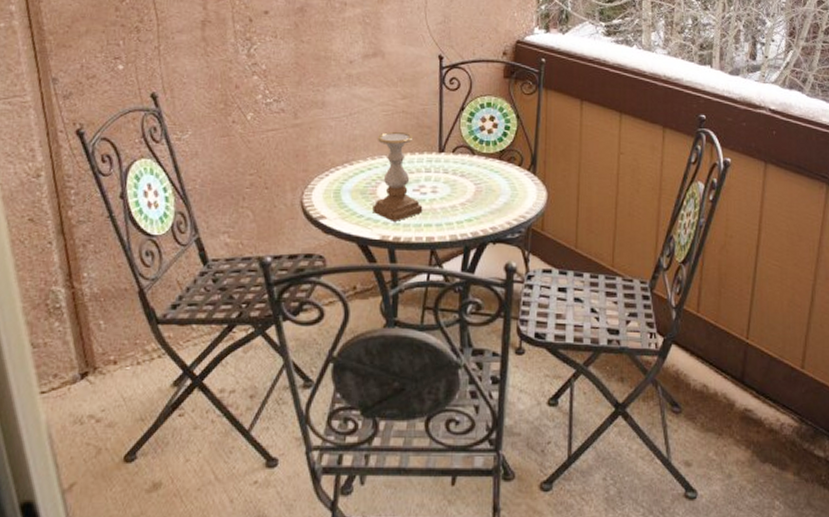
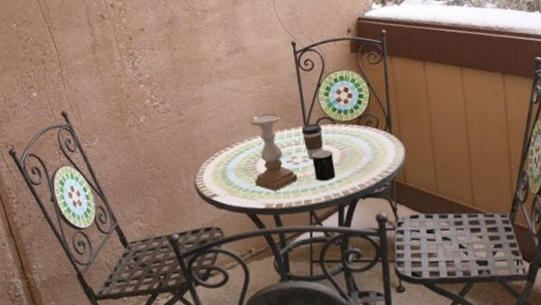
coffee cup: none [435,151,459,192] -> present [301,123,323,160]
cup: none [442,182,467,218] -> present [312,149,336,181]

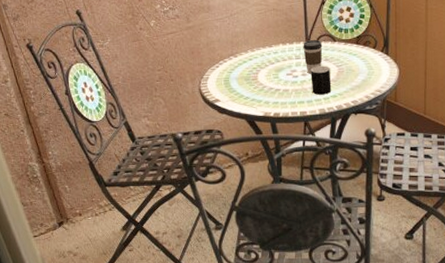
candle holder: present [249,113,298,191] -> none [254,26,296,101]

